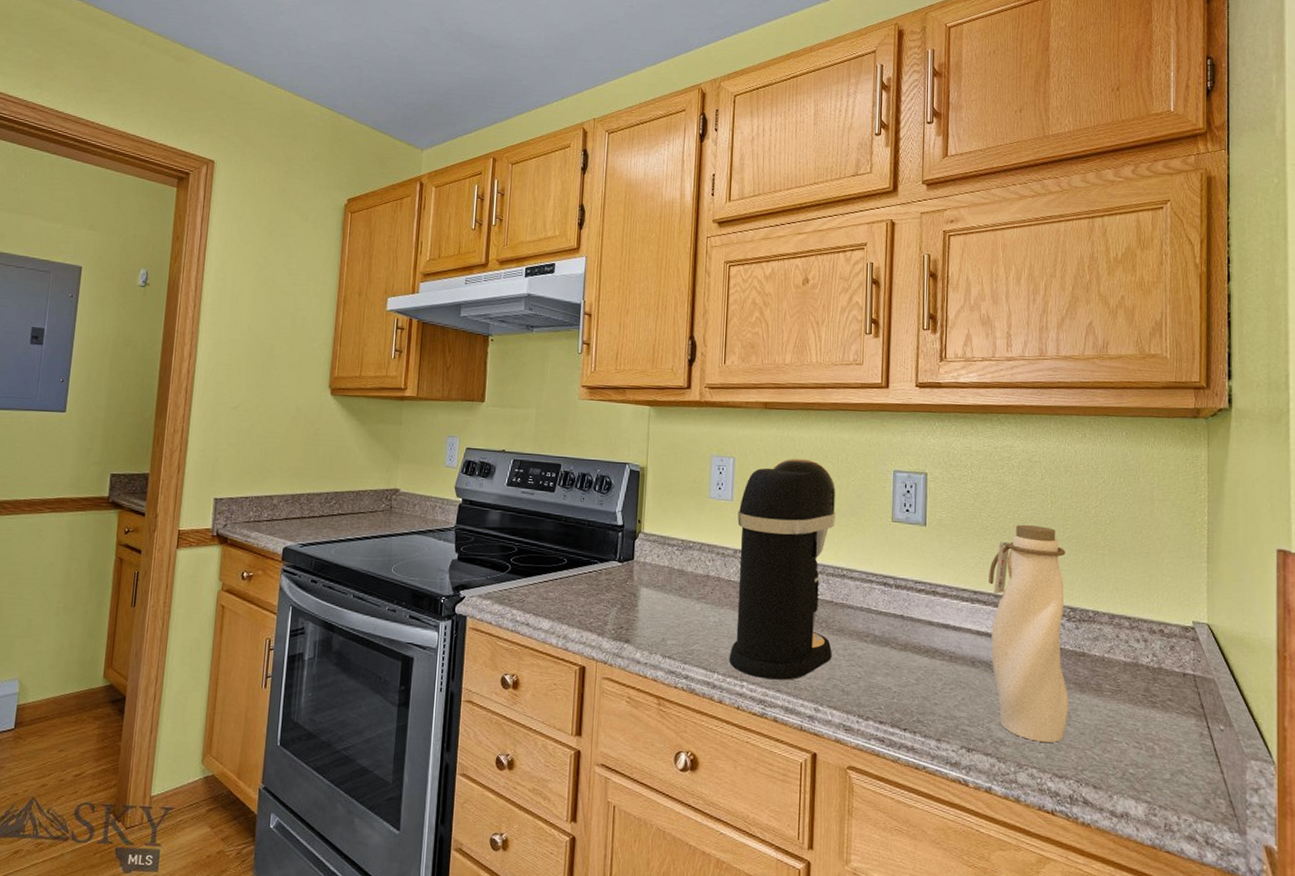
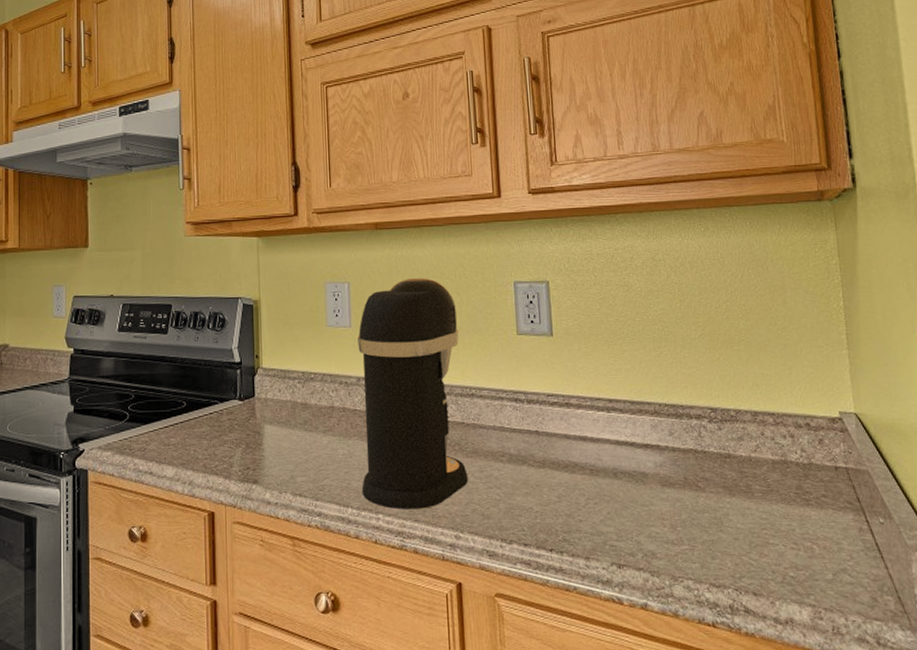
water bottle: present [989,524,1068,743] -> none [622,325,720,551]

